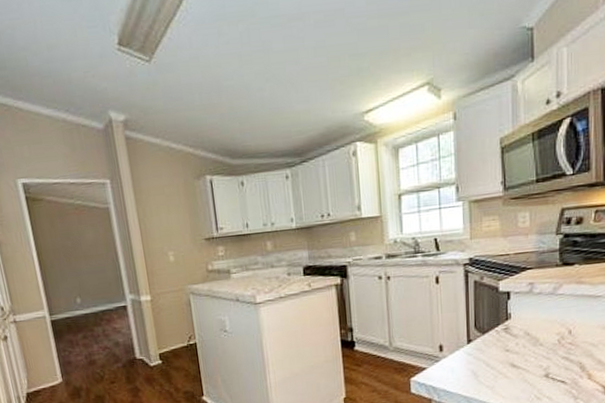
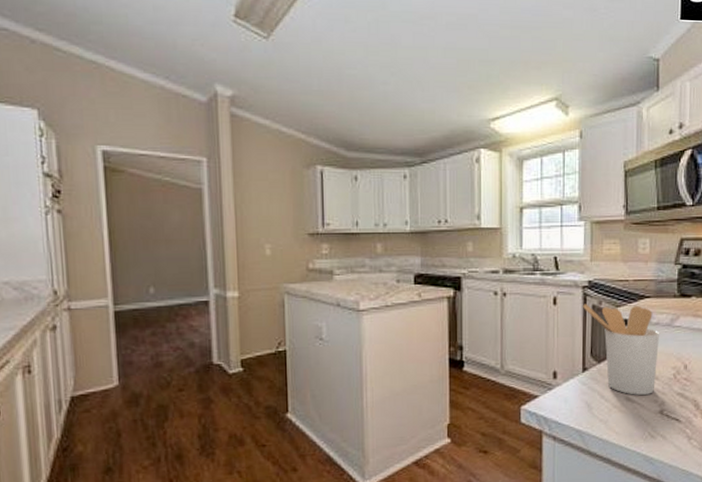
utensil holder: none [465,278,542,362] -> present [583,304,659,395]

